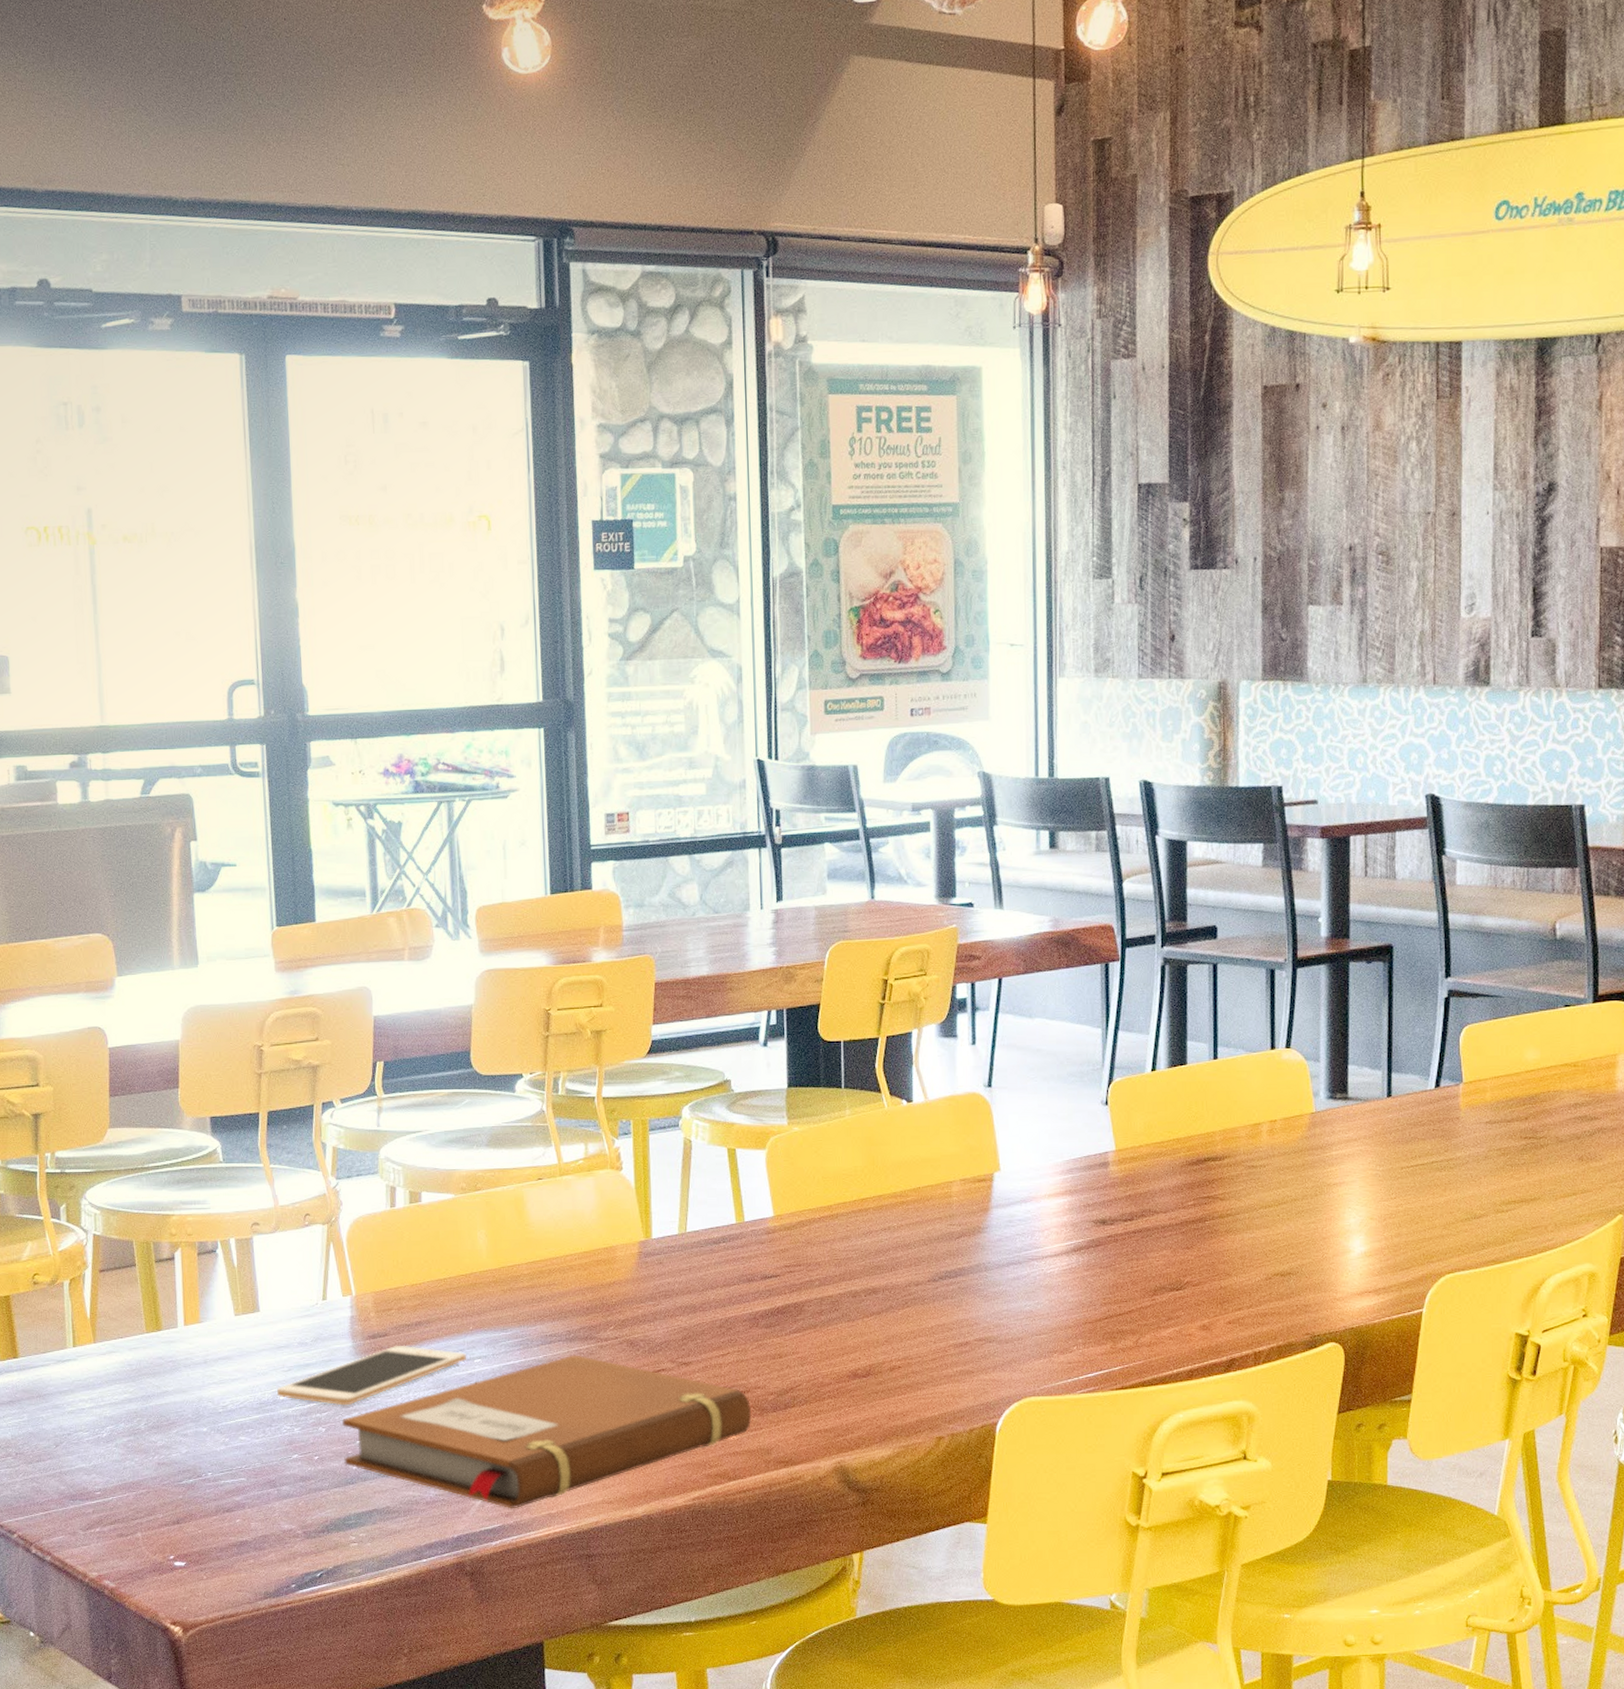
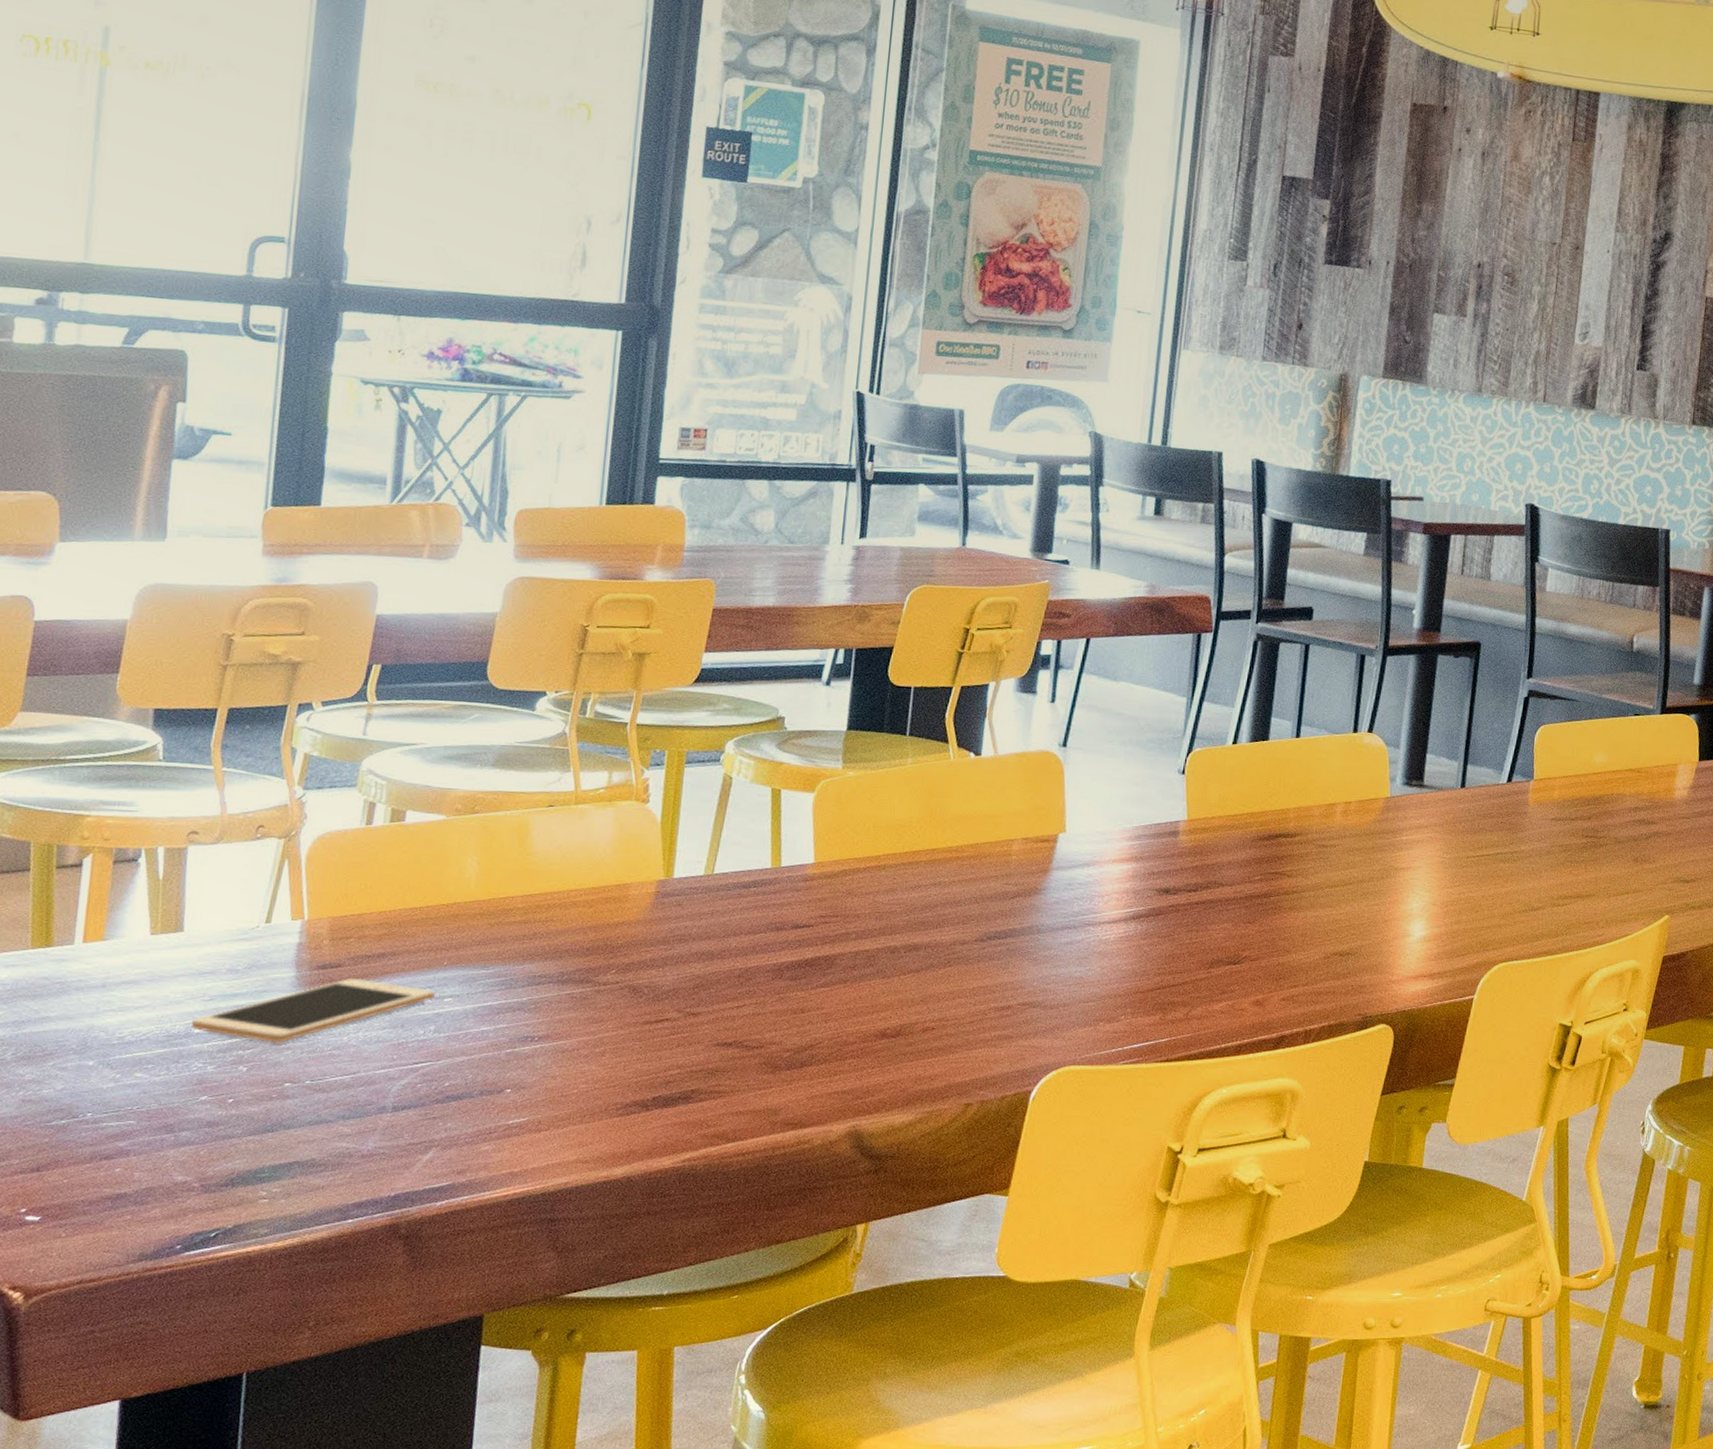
notebook: present [342,1355,751,1508] -> none [265,998,762,1165]

